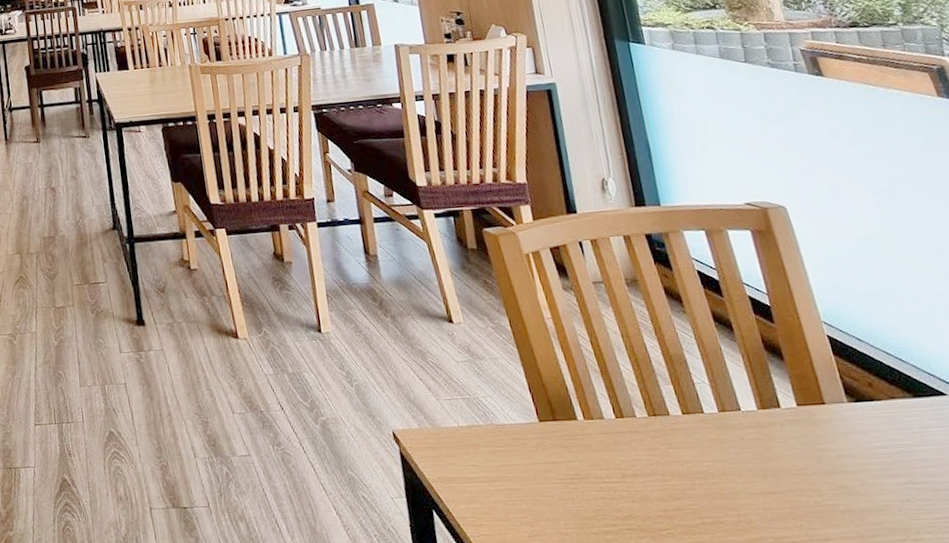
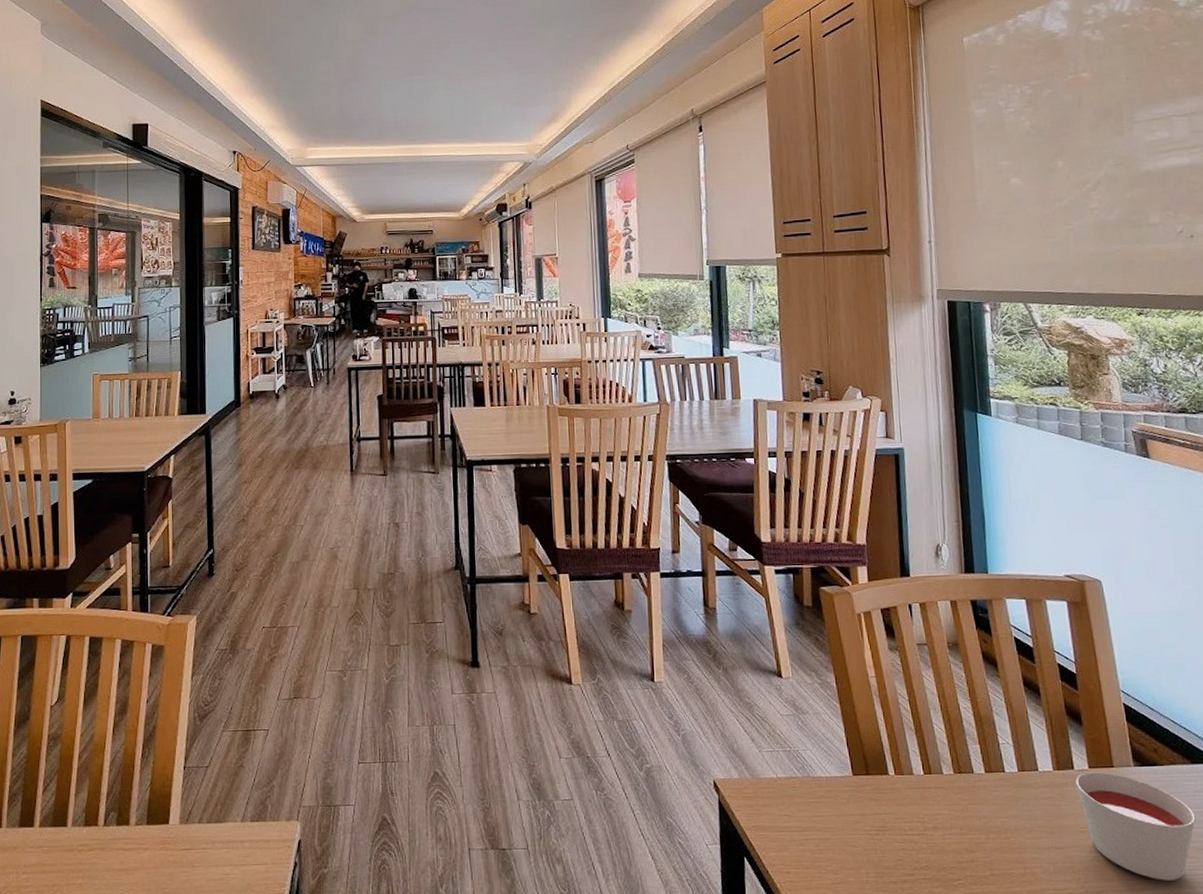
candle: none [784,409,927,526] -> present [1076,772,1196,881]

